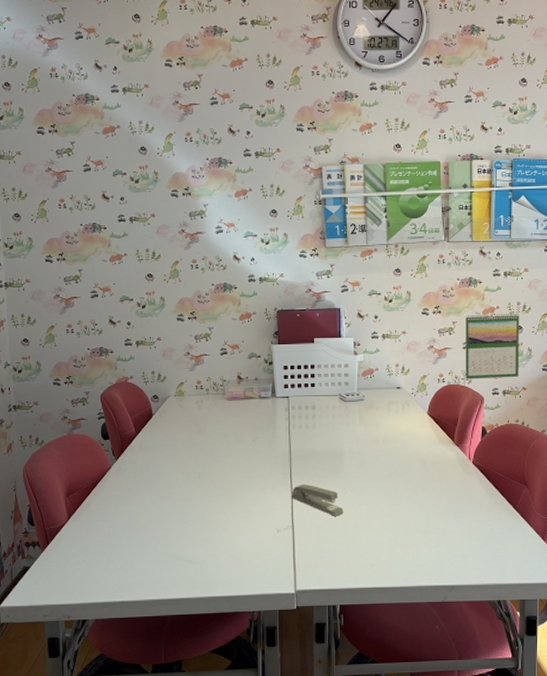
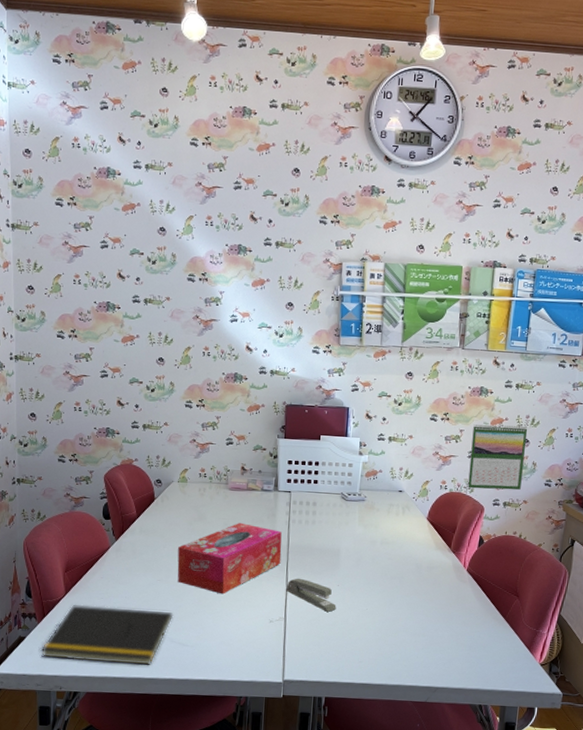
notepad: none [46,528,179,587] -> present [40,604,174,665]
tissue box: none [179,433,284,507] -> present [177,523,282,594]

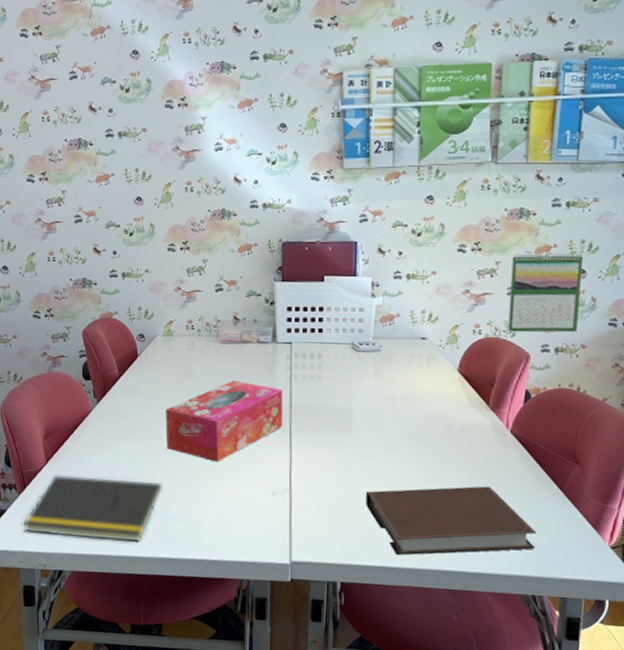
stapler: present [286,578,336,612] -> none [290,443,350,482]
notebook: none [348,615,484,674] -> present [365,486,537,555]

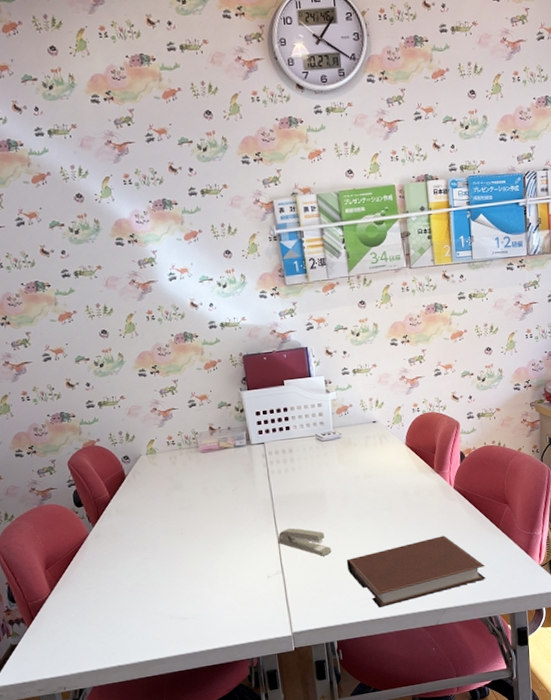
notepad: present [22,474,163,542] -> none [35,588,169,661]
tissue box: present [165,380,284,463] -> none [159,483,268,560]
stapler: none [290,443,350,482] -> present [278,528,332,556]
calendar: present [508,252,584,333] -> none [434,335,492,407]

